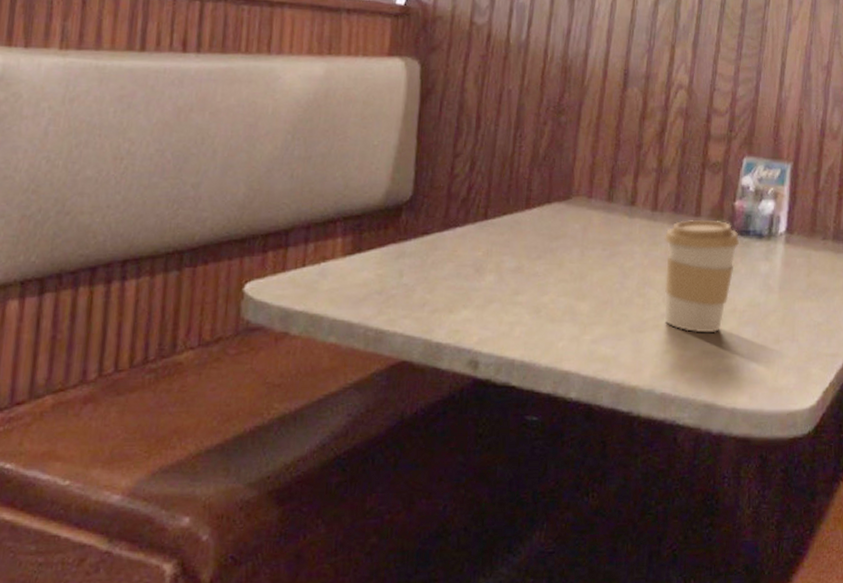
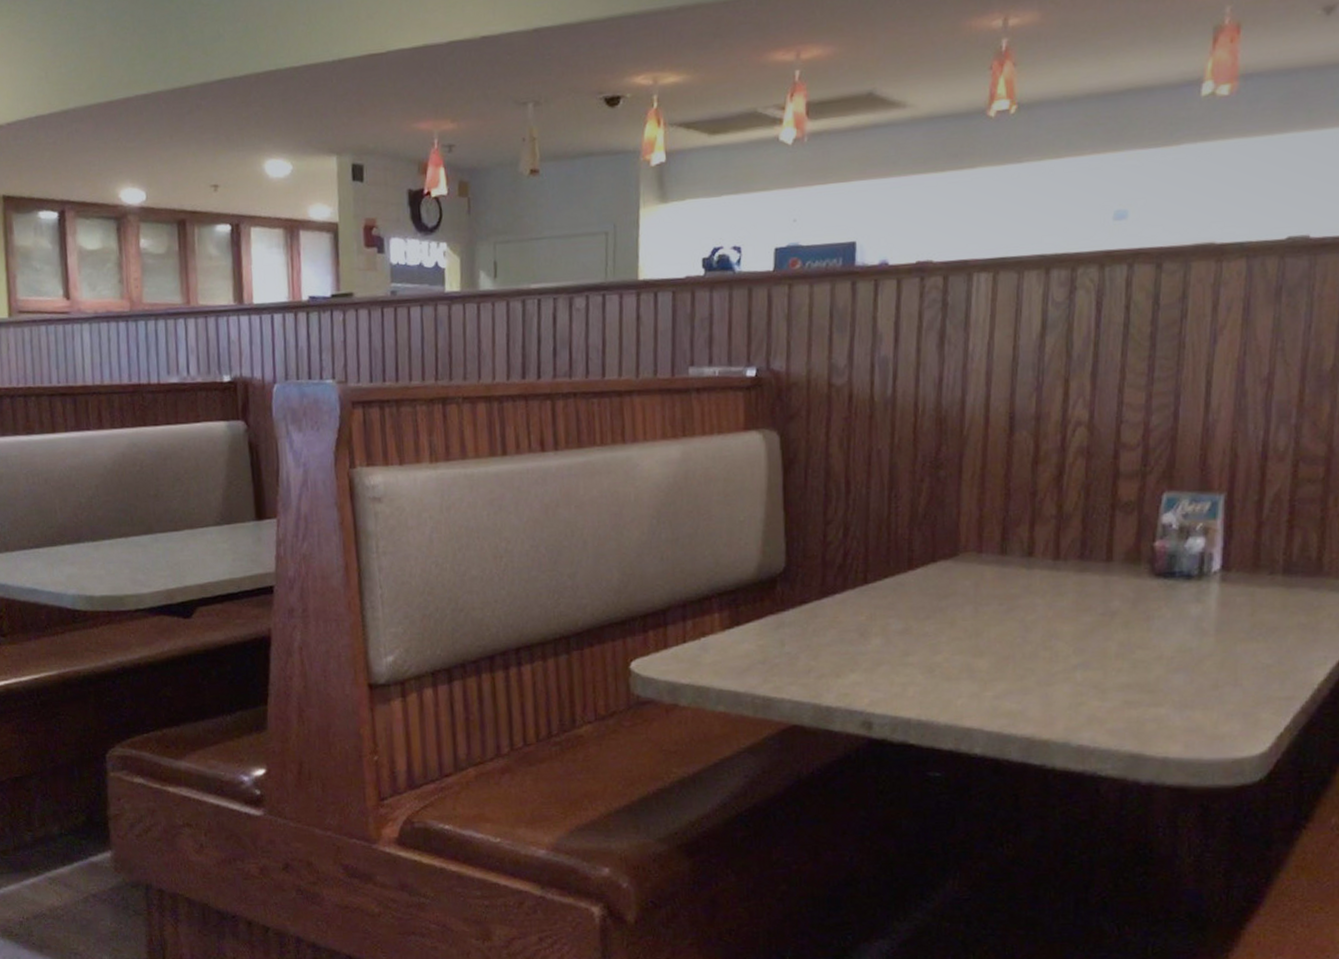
coffee cup: present [664,220,739,332] -> none [1071,564,1162,682]

